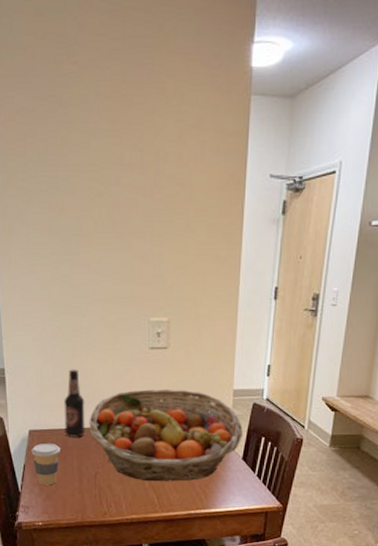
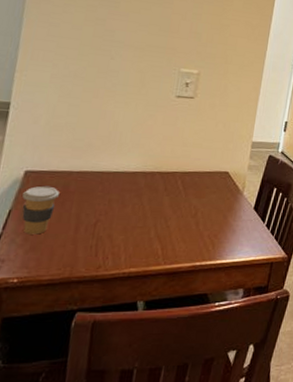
bottle: present [64,369,85,437] -> none [68,109,99,181]
fruit basket: present [89,389,243,481] -> none [97,135,257,231]

